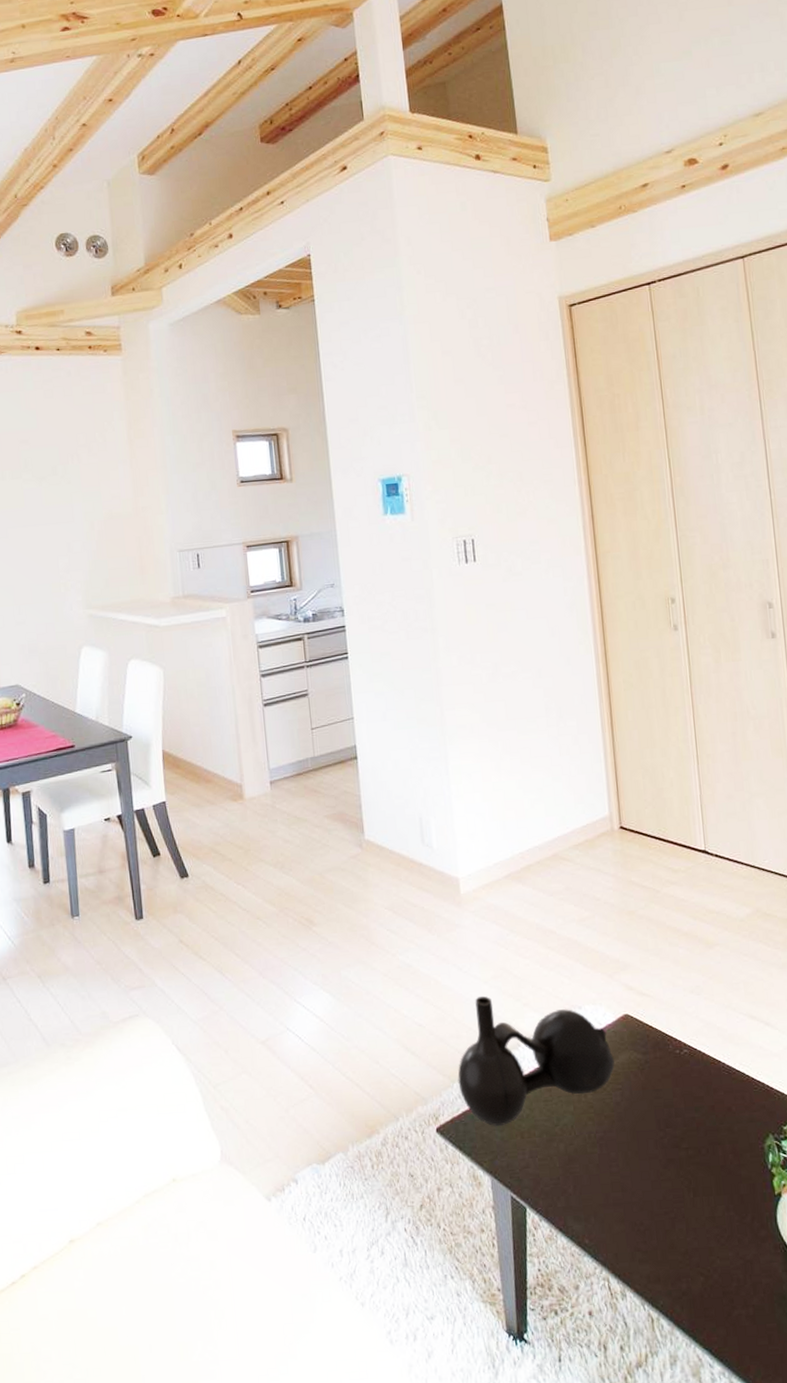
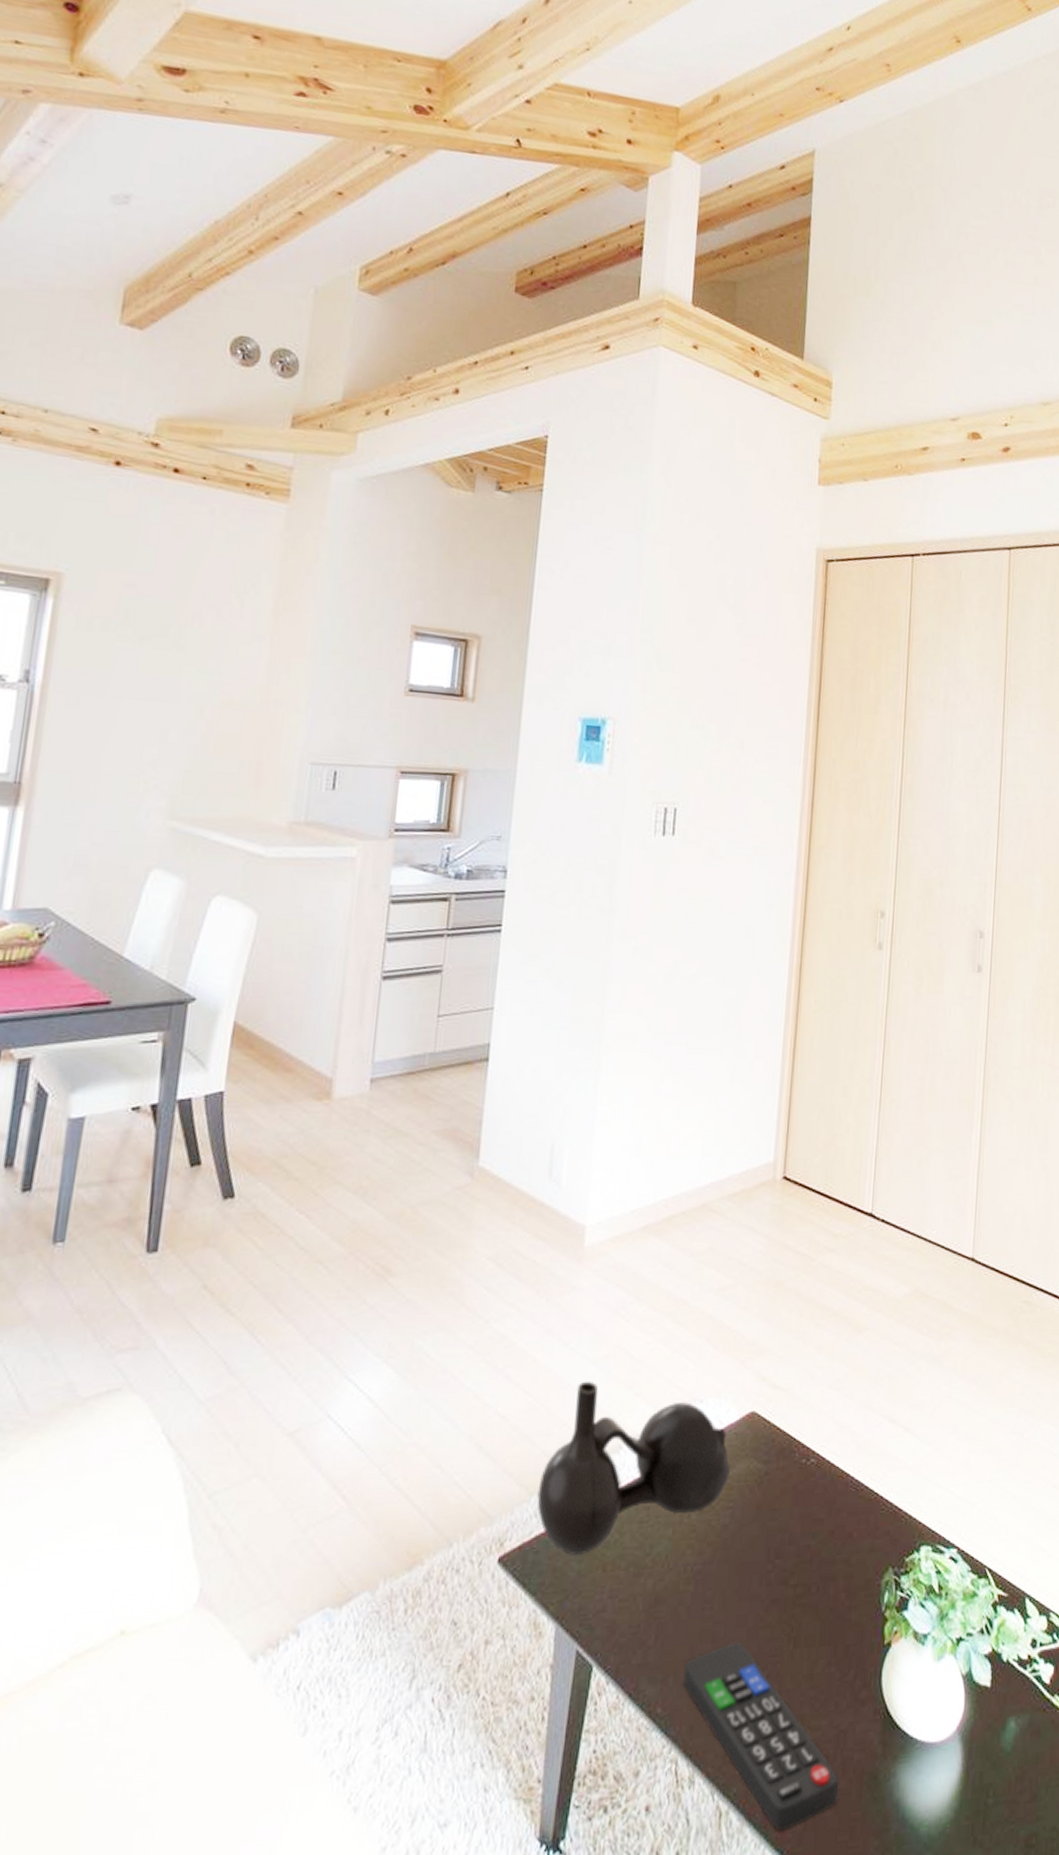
remote control: none [602,1192,754,1336] -> present [683,1642,839,1832]

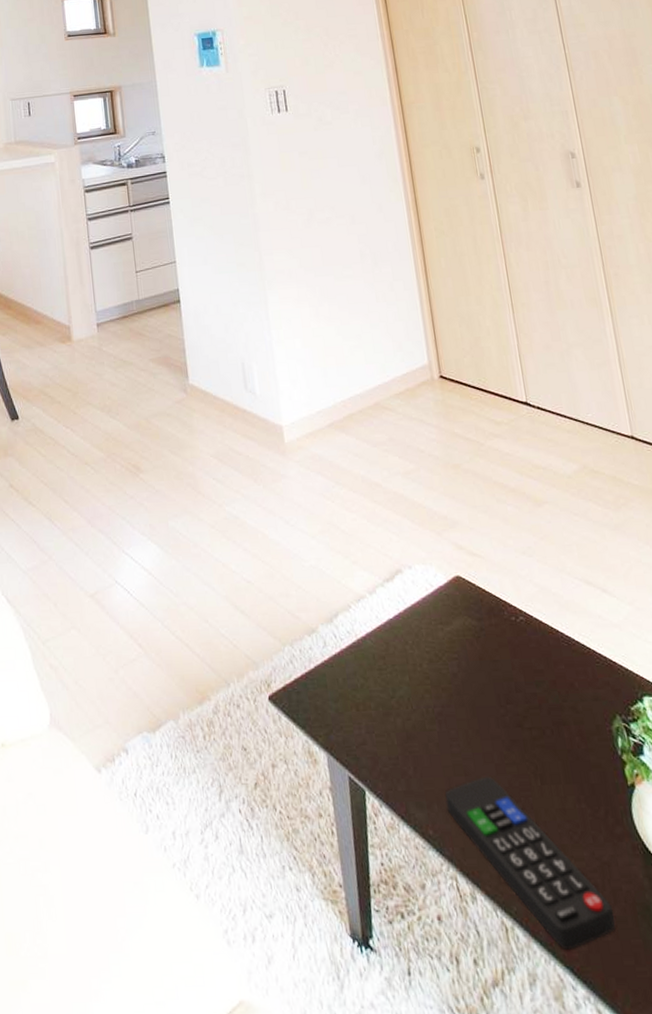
decorative vase: present [537,1380,730,1555] -> none [288,551,449,696]

